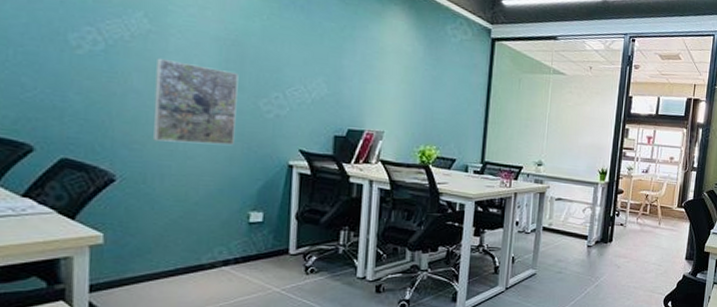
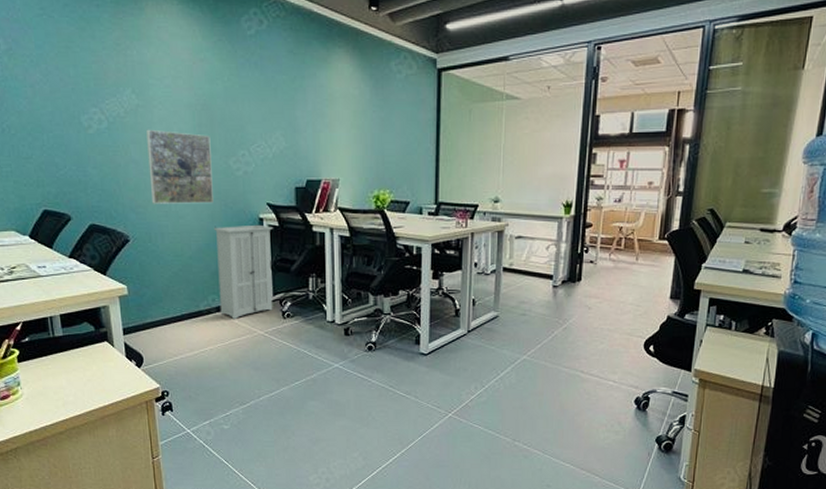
storage cabinet: none [227,170,304,275] -> present [213,224,273,320]

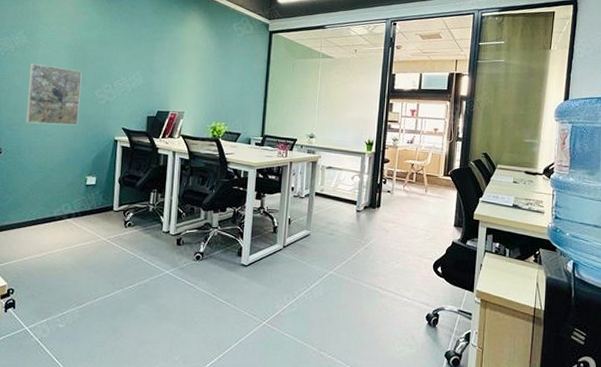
storage cabinet: present [213,224,273,320] -> none [70,144,125,226]

